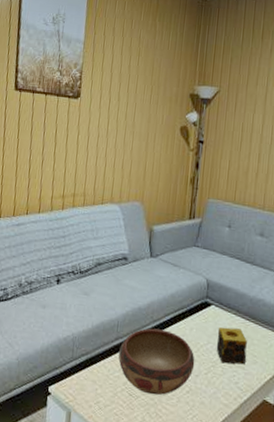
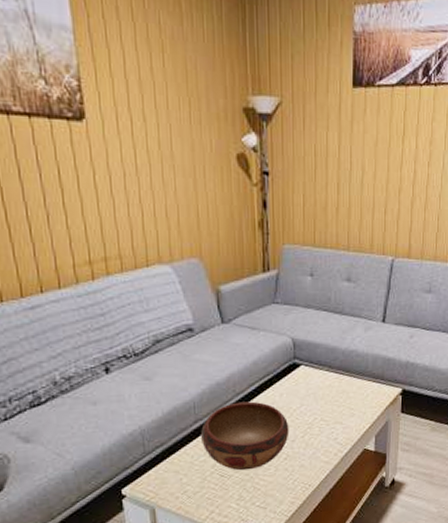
candle: present [216,327,248,365] -> none [310,385,344,423]

